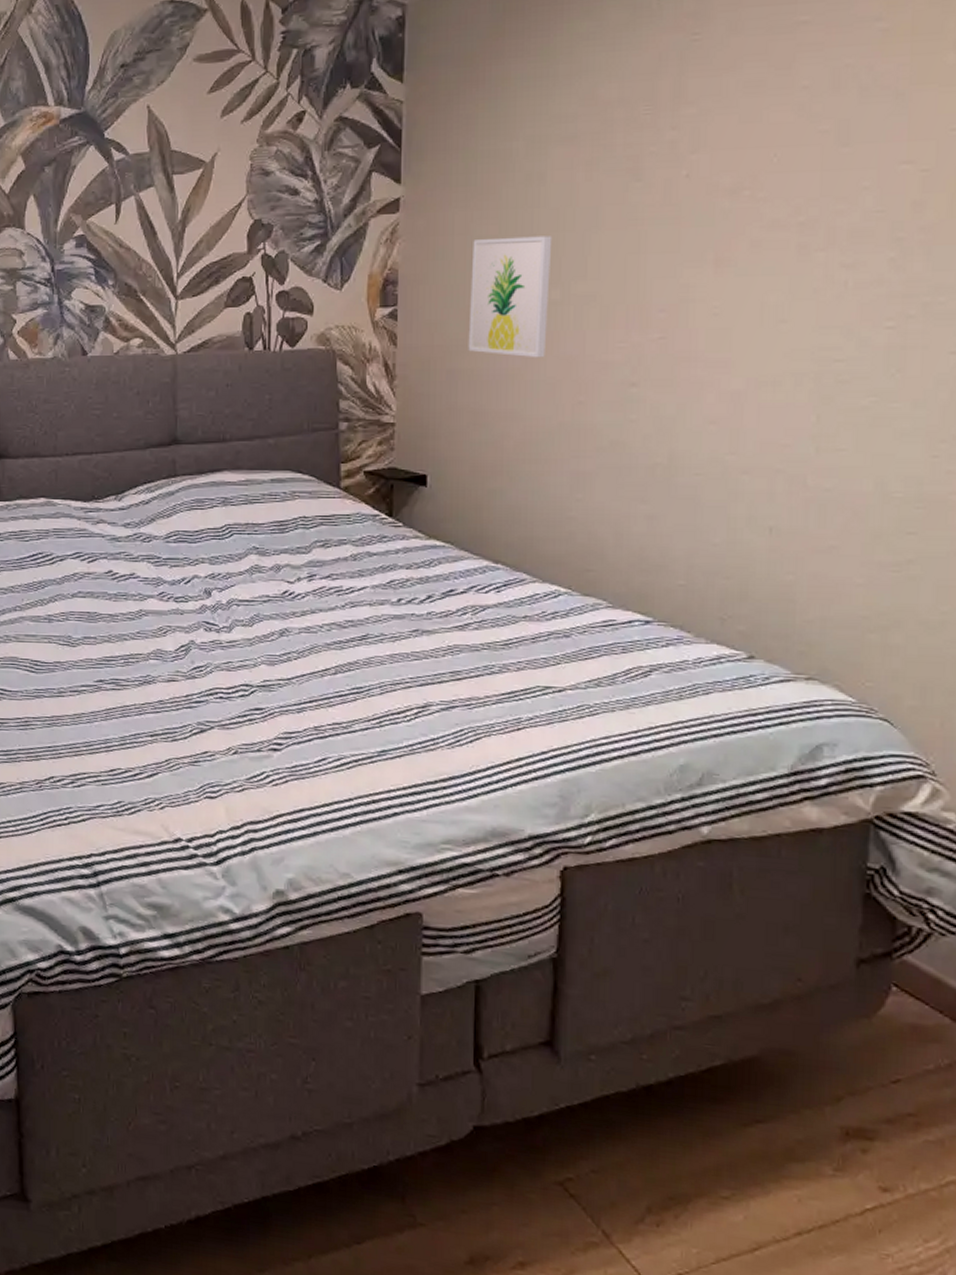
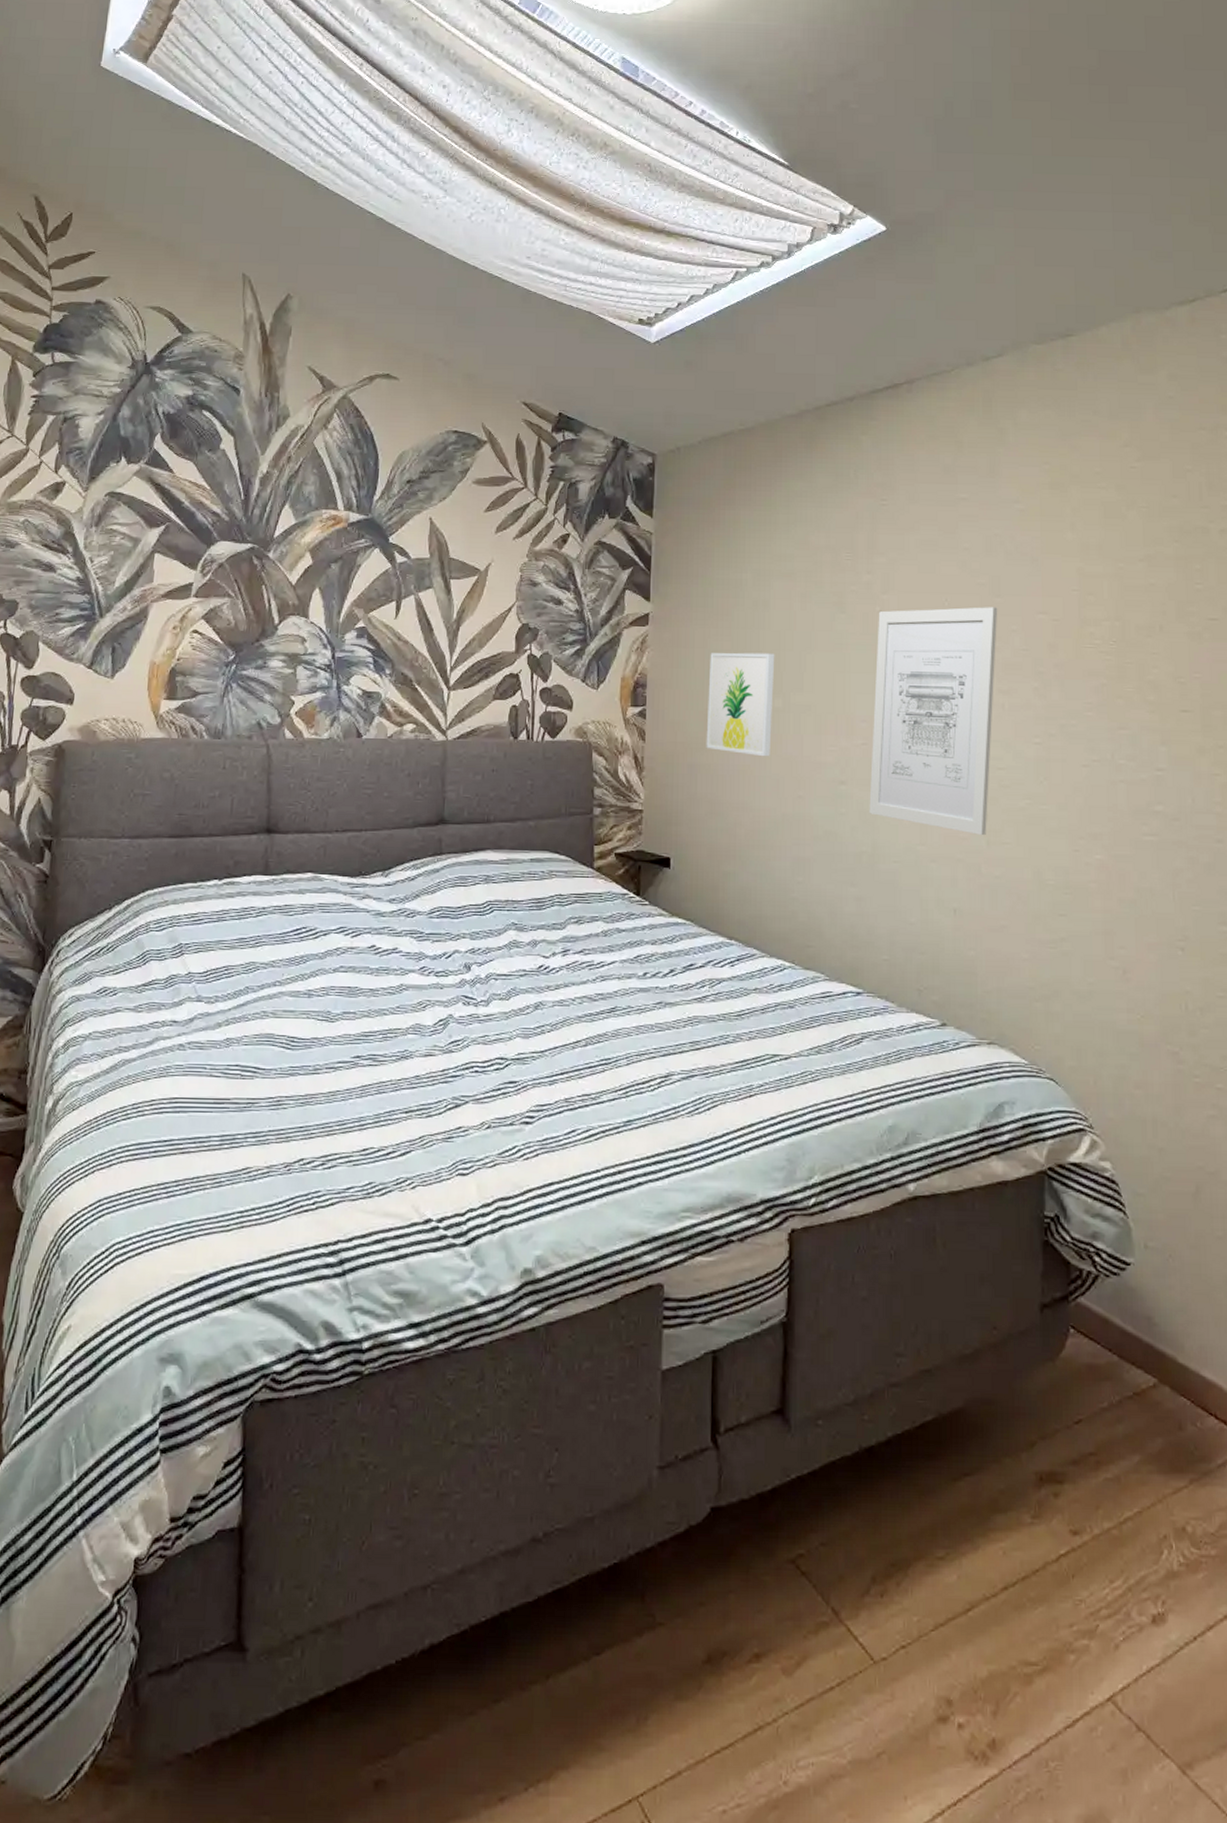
wall art: none [666,159,845,440] -> present [869,607,998,835]

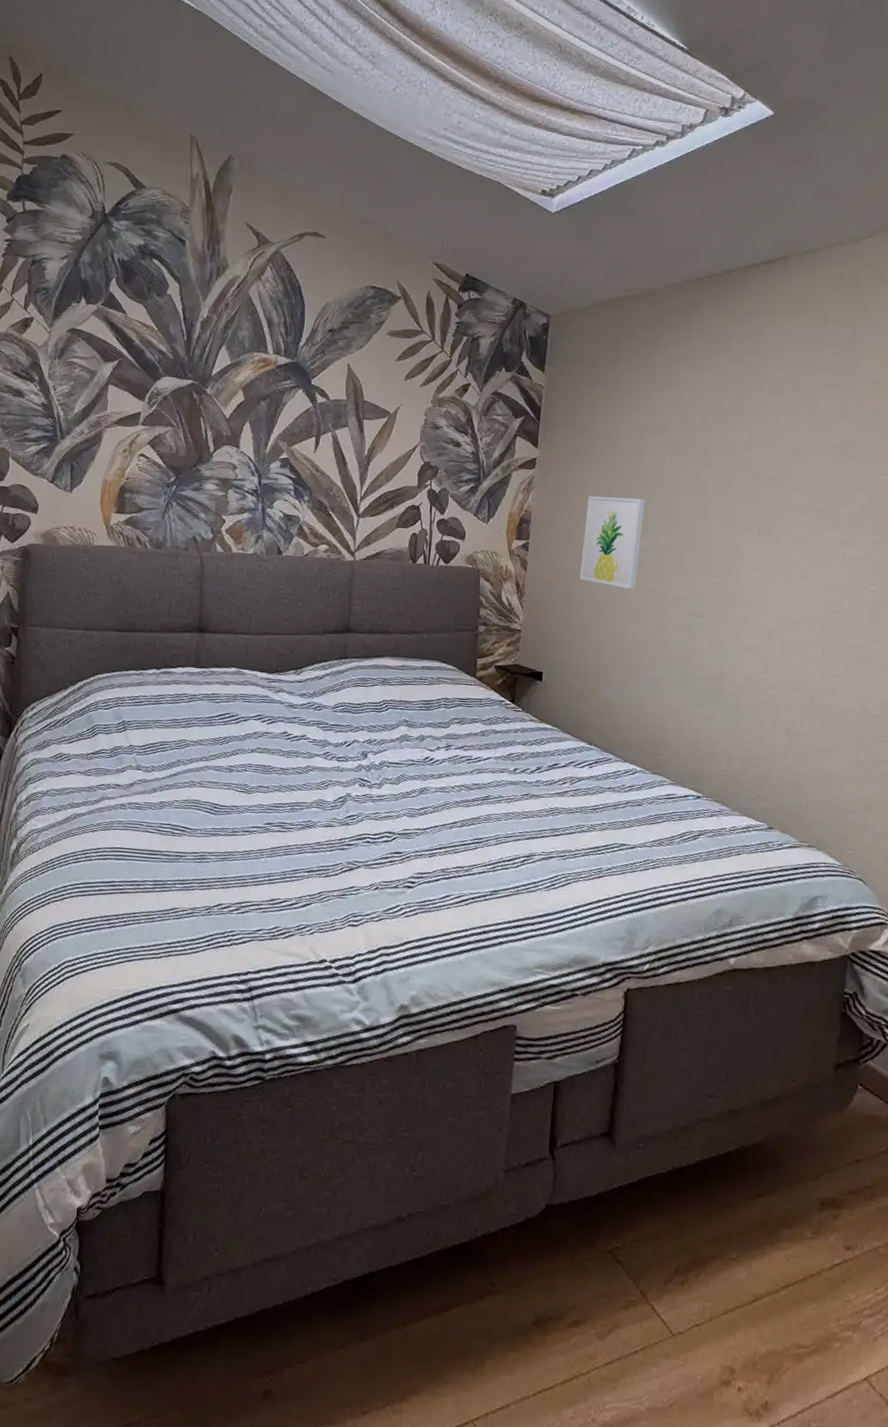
wall art: present [869,607,998,835] -> none [719,466,848,668]

